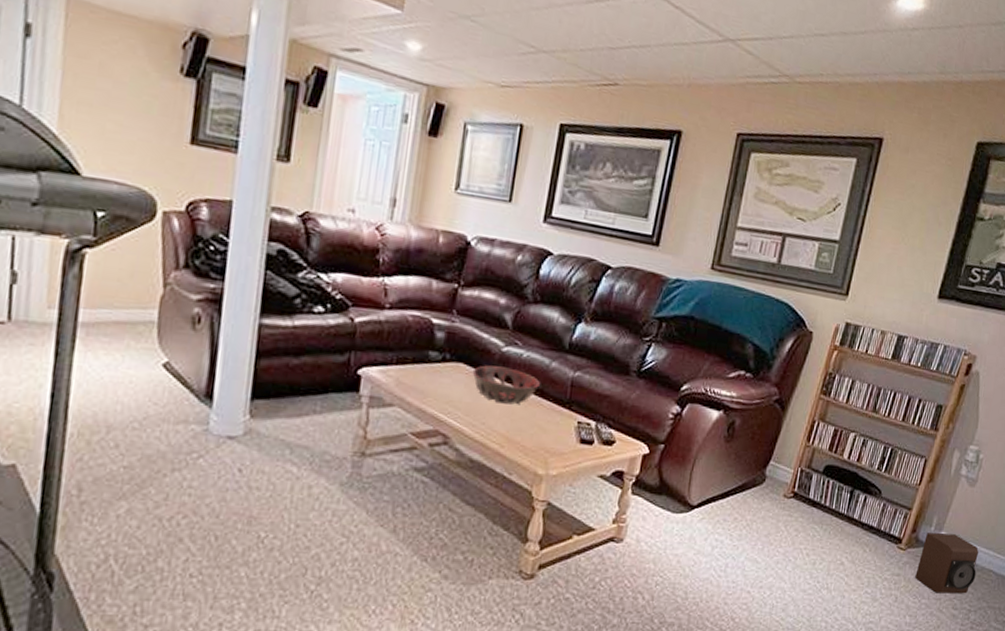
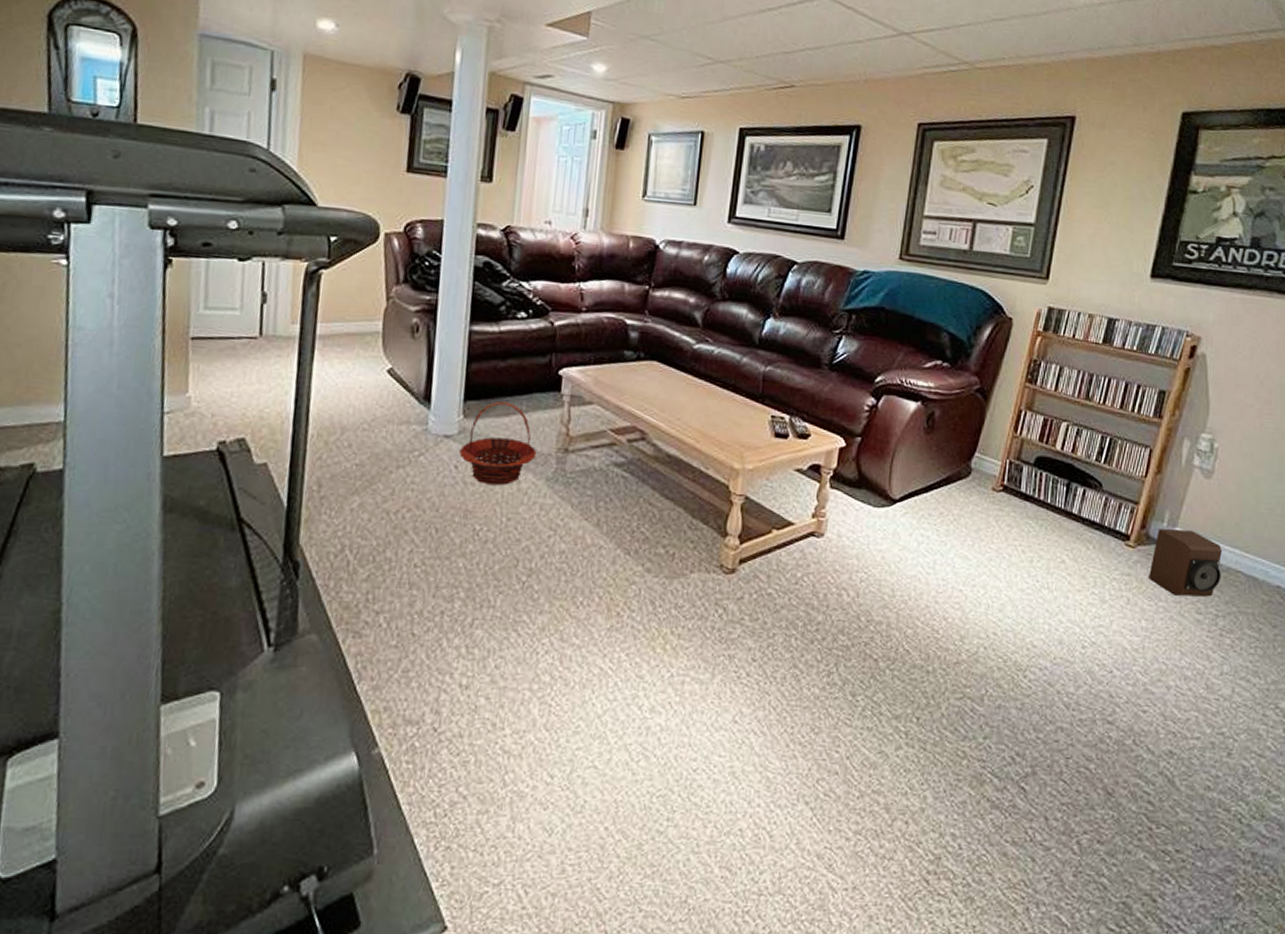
basket: none [244,400,331,491] -> present [459,401,537,486]
decorative bowl: present [472,365,541,405] -> none [666,362,733,400]

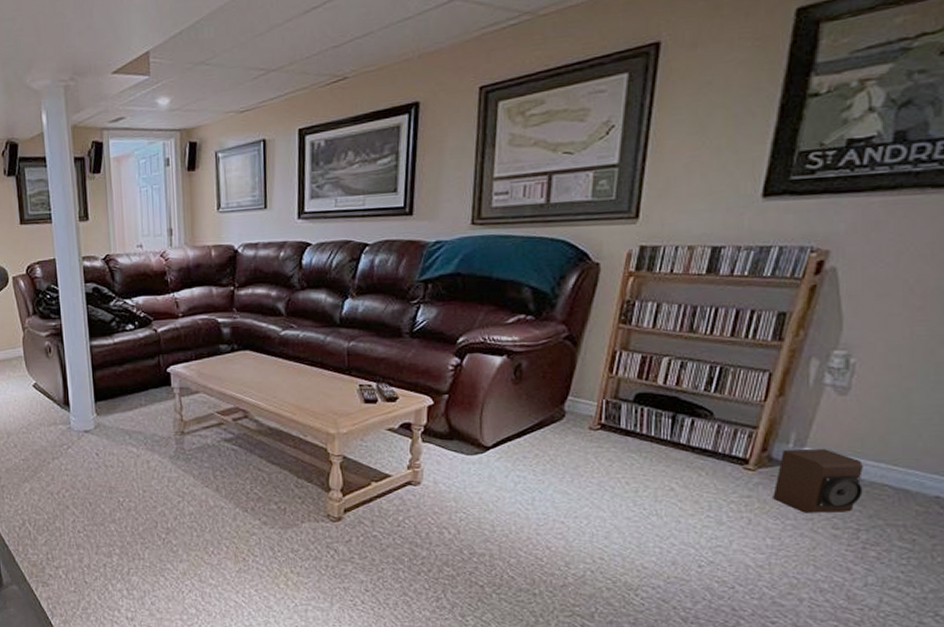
basket: present [459,401,537,486] -> none [98,399,159,466]

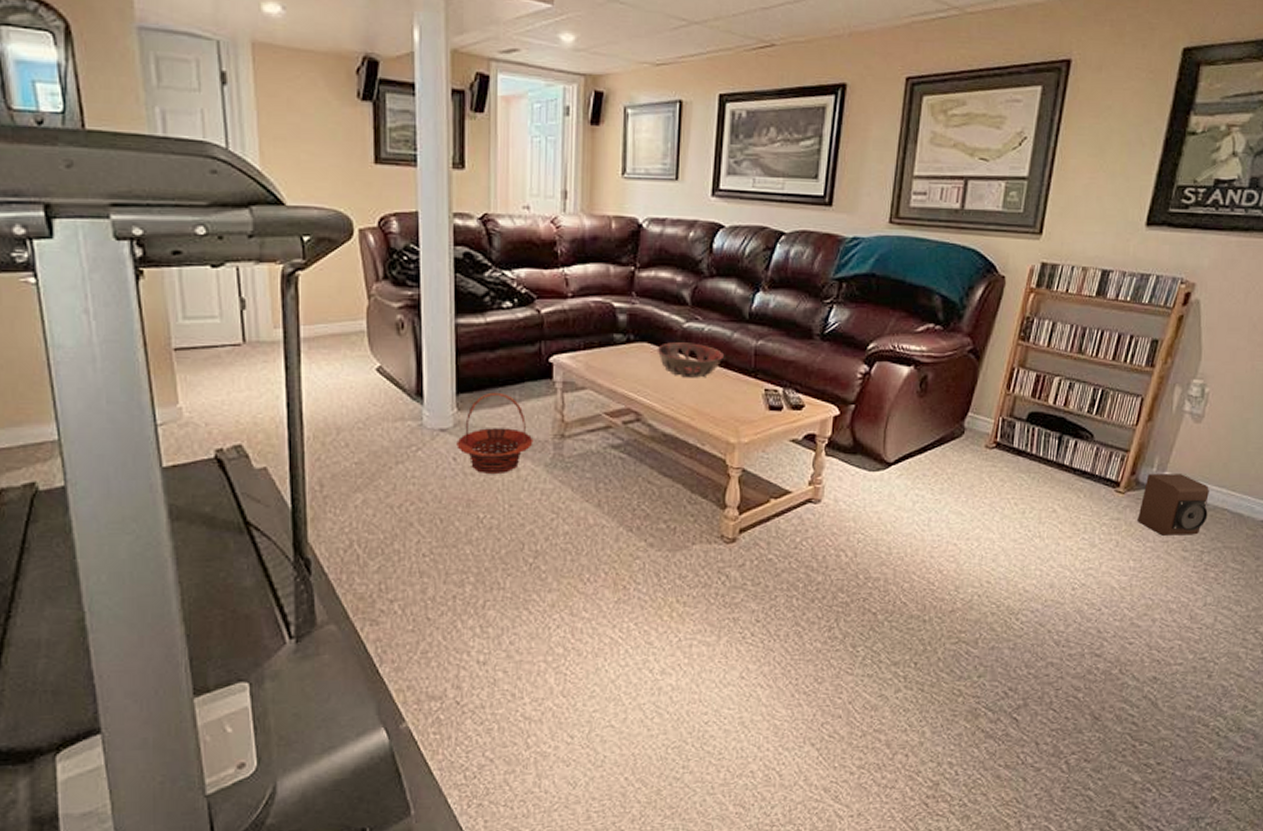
basket: none [98,399,159,466] -> present [456,392,533,475]
decorative bowl: none [258,348,320,379] -> present [657,342,725,378]

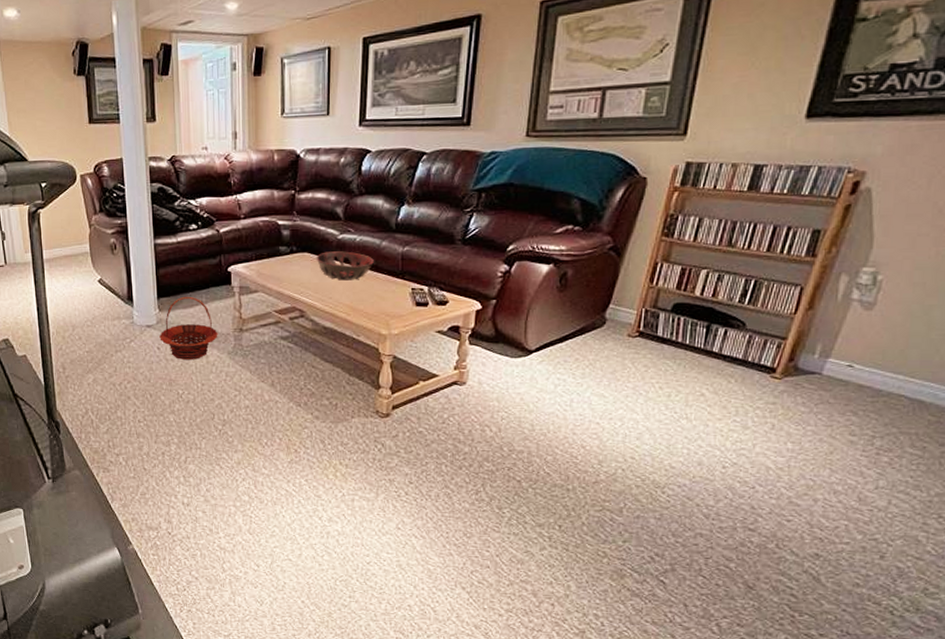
speaker: present [1137,474,1209,536] -> none [796,361,882,420]

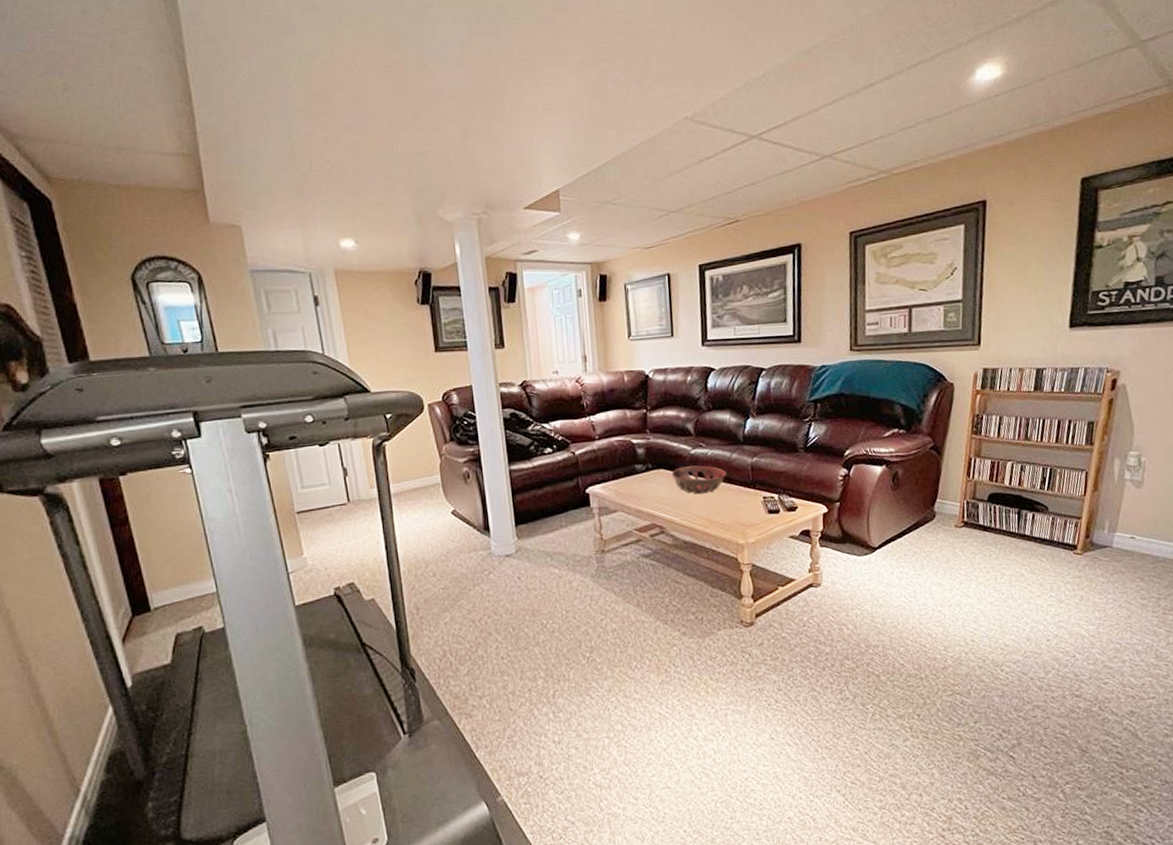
basket: present [159,296,218,361] -> none [519,521,580,588]

